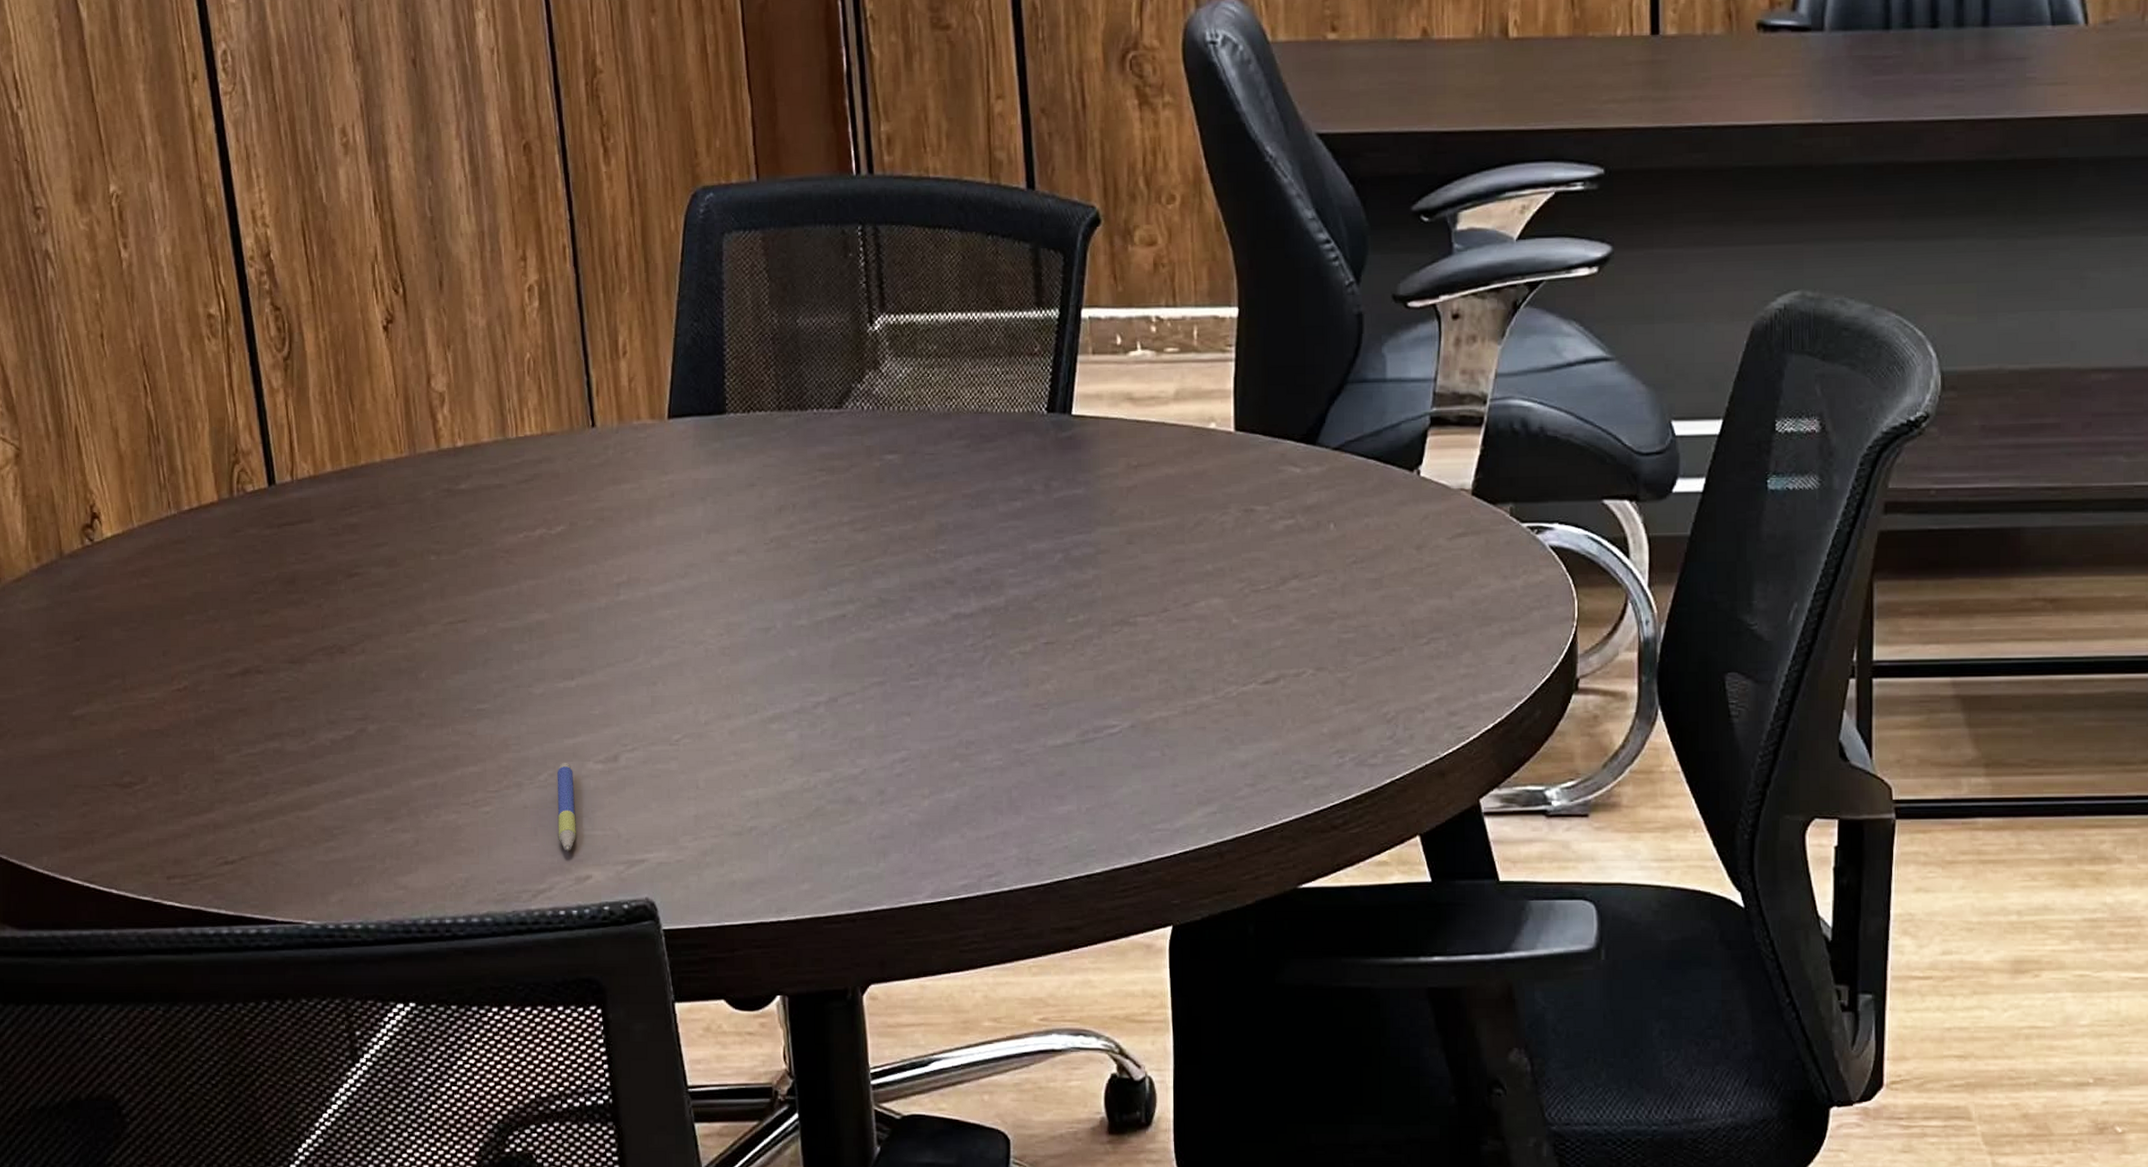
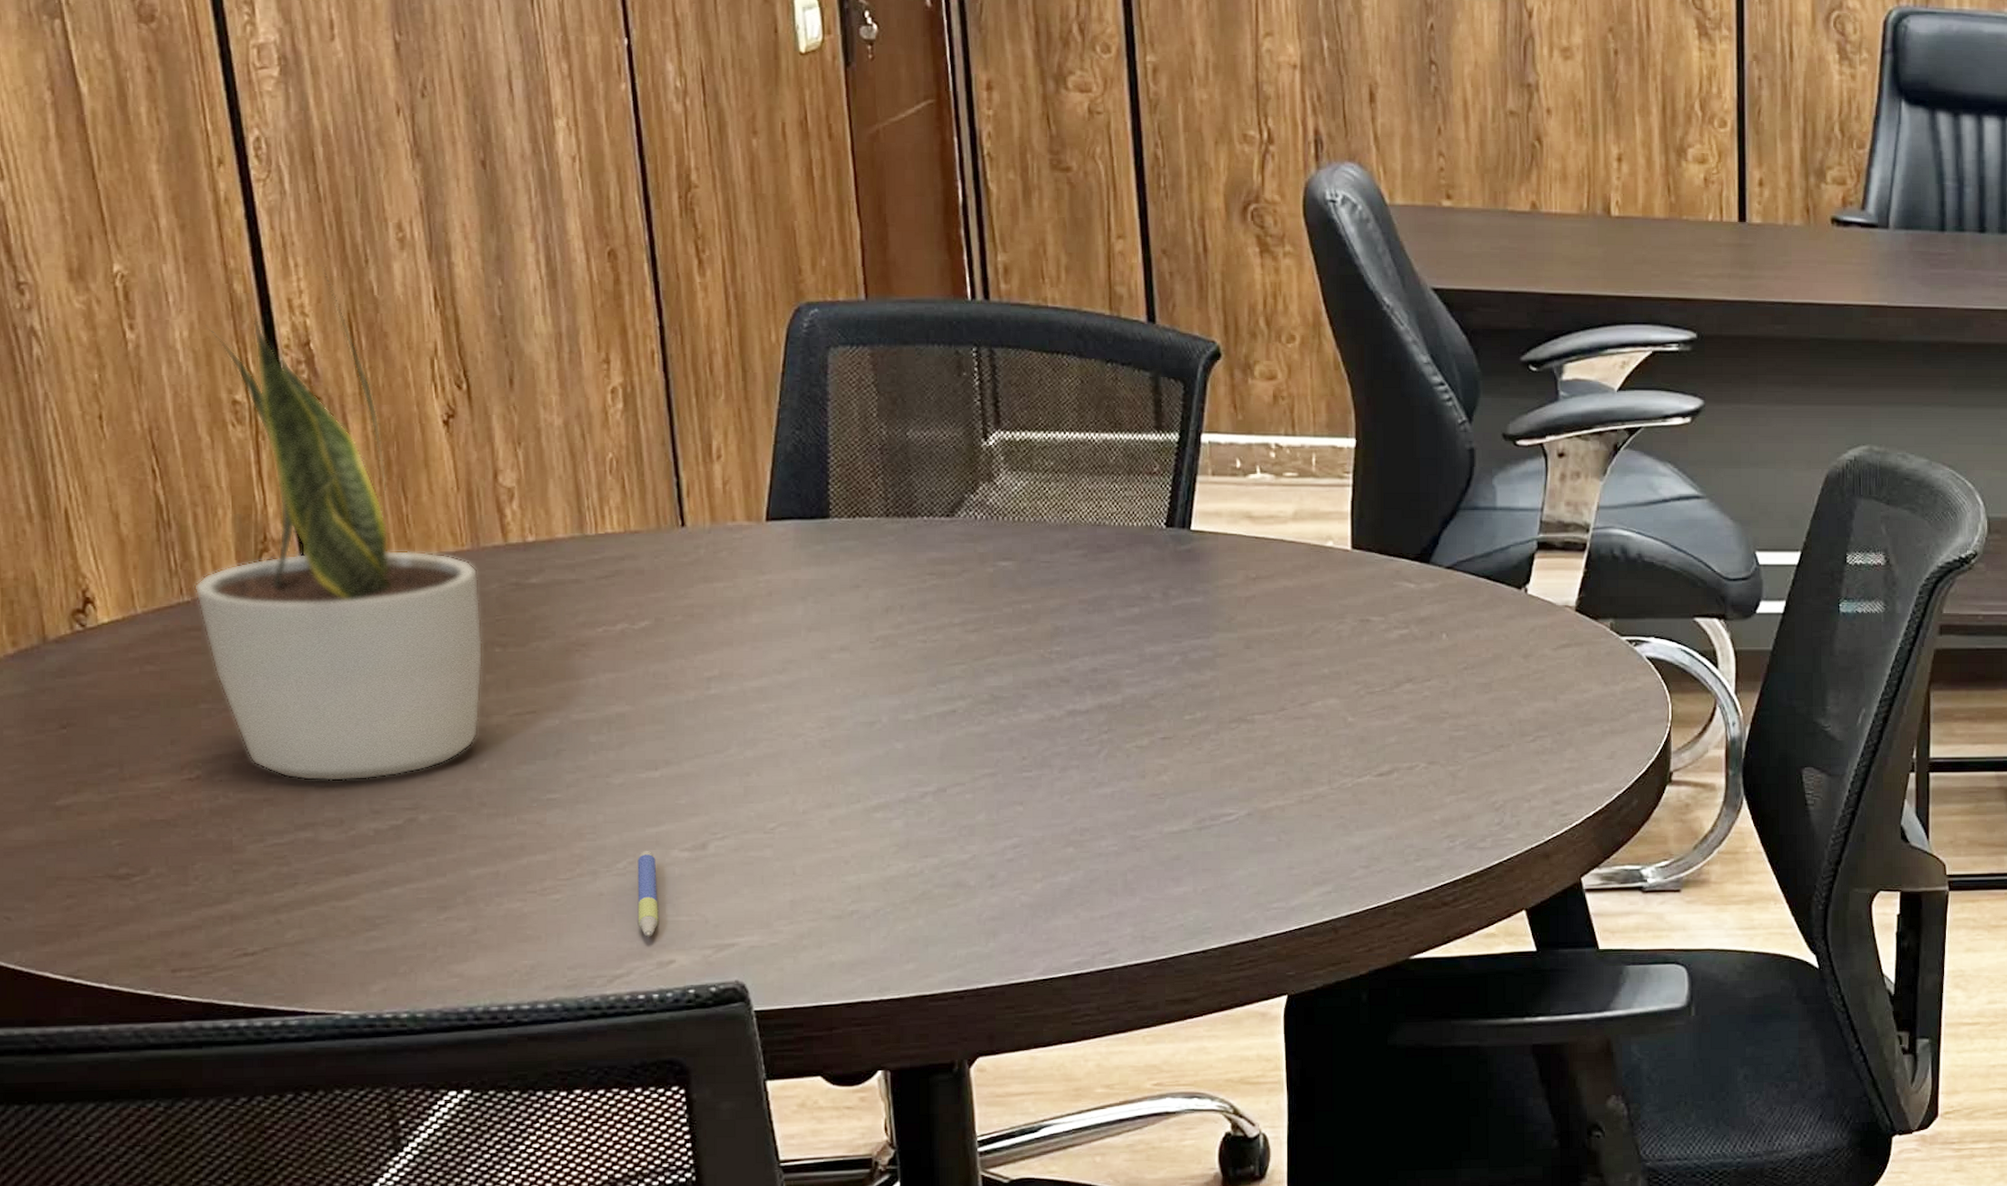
potted plant: none [179,176,421,692] -> present [193,267,483,782]

